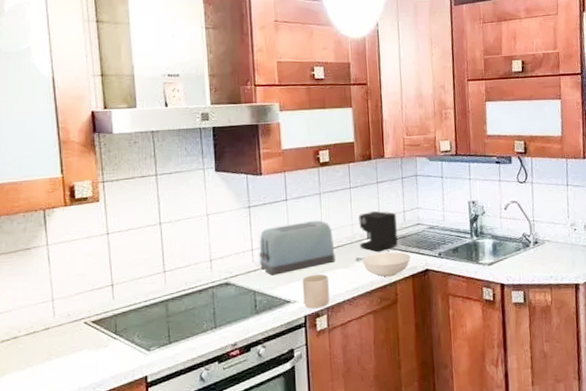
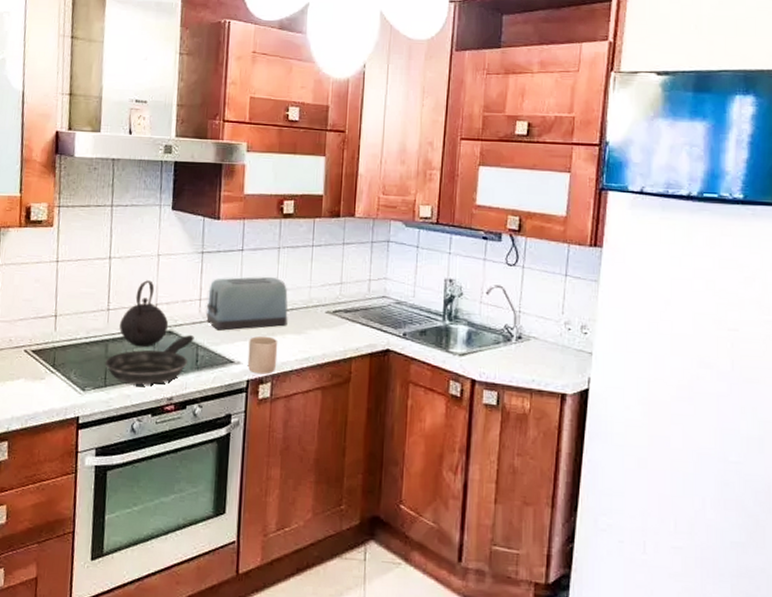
frying pan: none [167,284,251,337] -> present [105,335,194,385]
kettle: none [177,239,225,302] -> present [119,280,169,347]
coffee maker: present [355,211,398,262] -> none [309,275,360,329]
bowl: present [362,251,411,278] -> none [317,322,371,352]

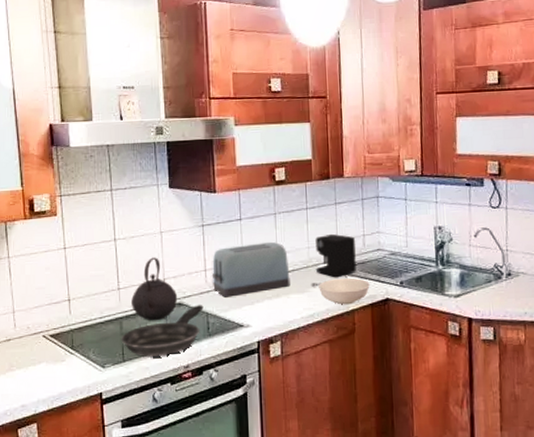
mug: present [247,335,278,375] -> none [255,298,284,335]
coffee maker: none [309,275,360,329] -> present [311,234,356,287]
bowl: none [317,322,371,352] -> present [319,277,370,305]

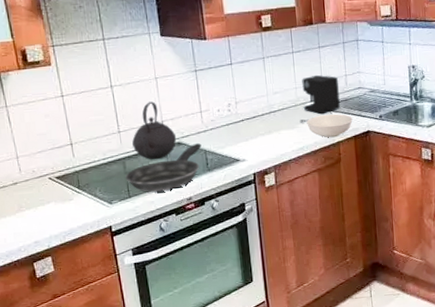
toaster: present [213,242,290,297] -> none [208,84,281,136]

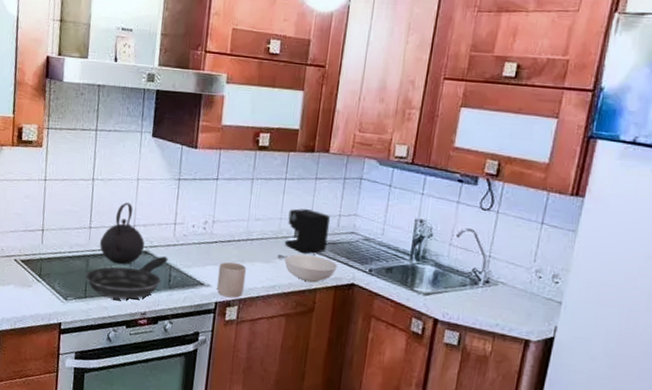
mug: none [250,134,277,167] -> present [216,261,247,299]

